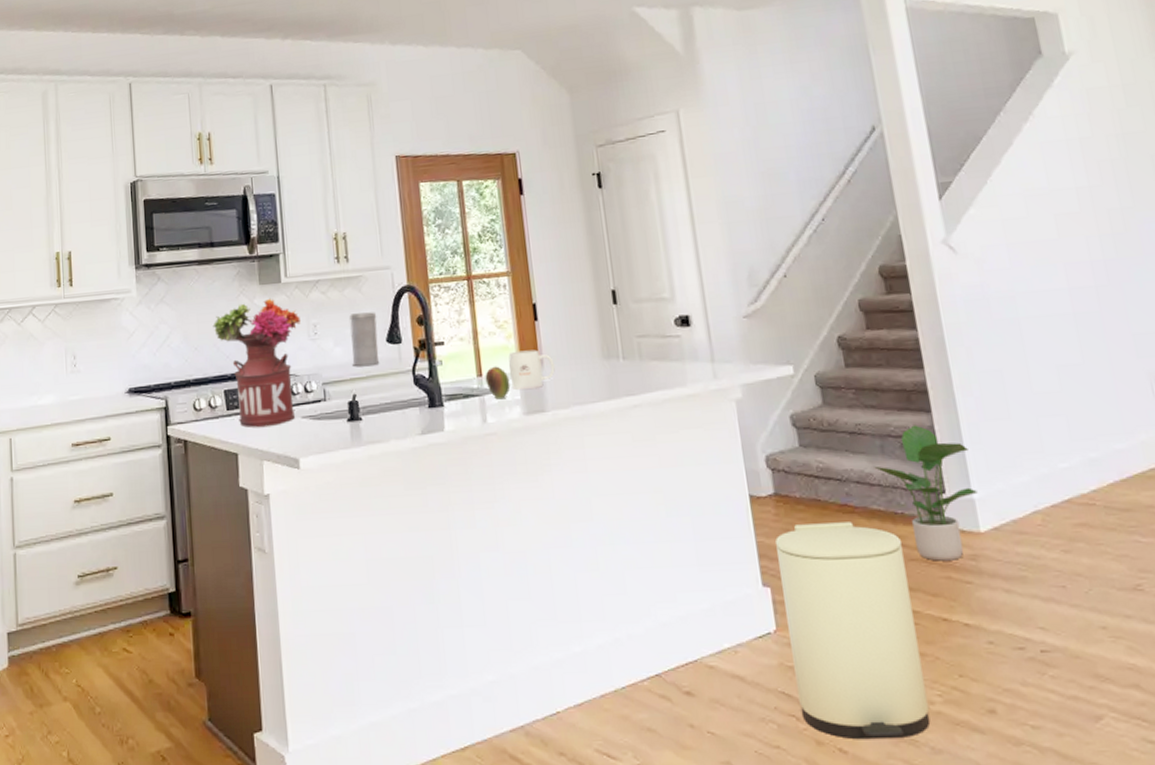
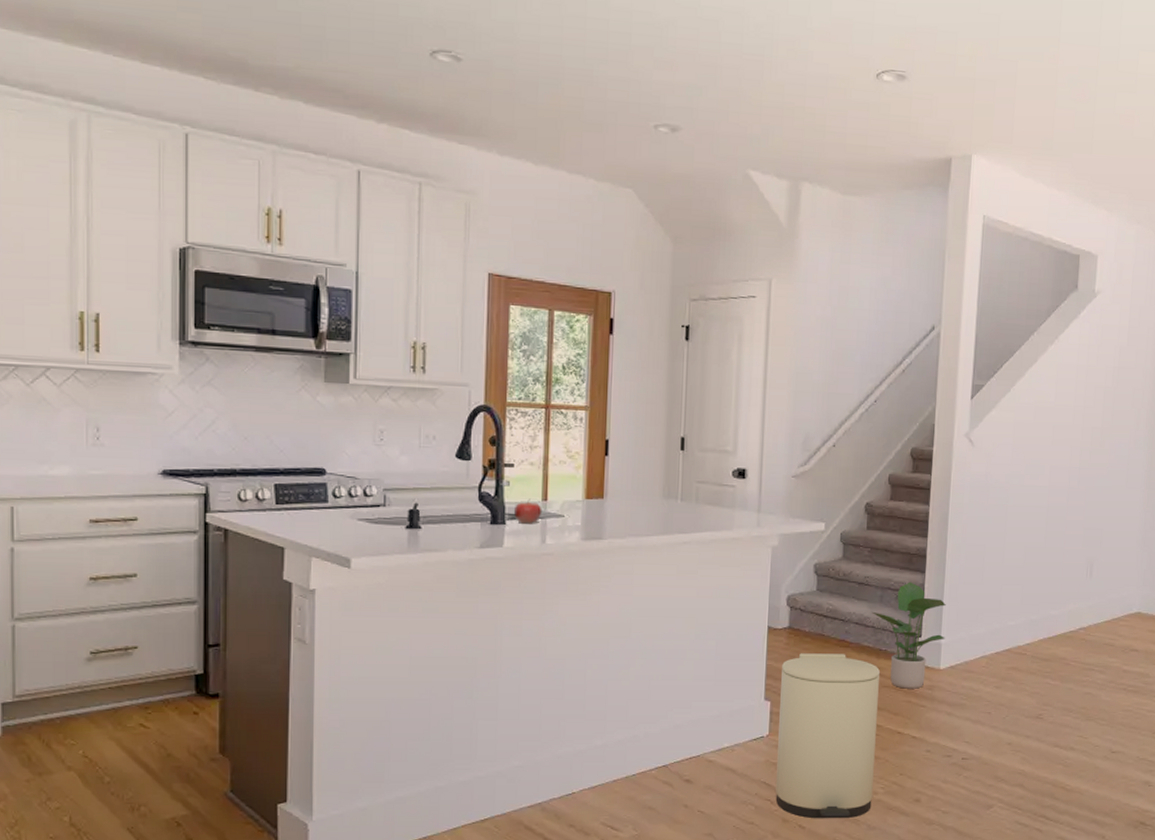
flower arrangement: present [213,298,302,429] -> none [267,397,368,526]
canister: present [350,312,380,368] -> none [418,425,449,479]
fruit: none [449,376,479,404] -> present [513,498,543,524]
fruit: present [485,366,511,400] -> none [550,493,573,524]
mug: present [508,349,555,391] -> none [573,481,618,518]

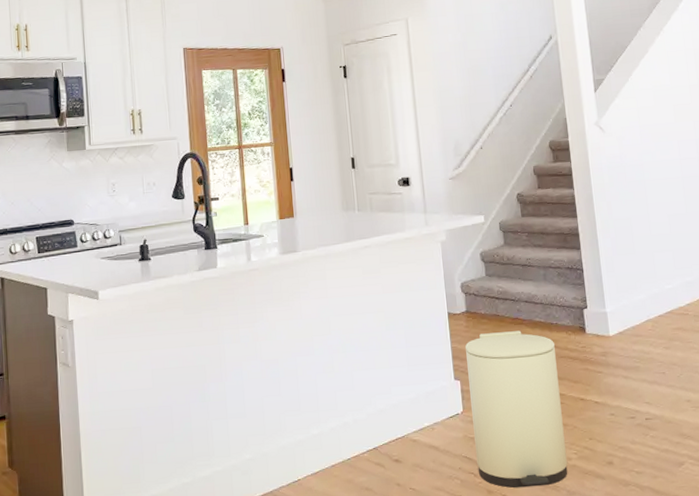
fruit: present [513,498,543,524] -> none [222,224,246,247]
potted plant: present [872,582,946,689] -> none [538,259,609,358]

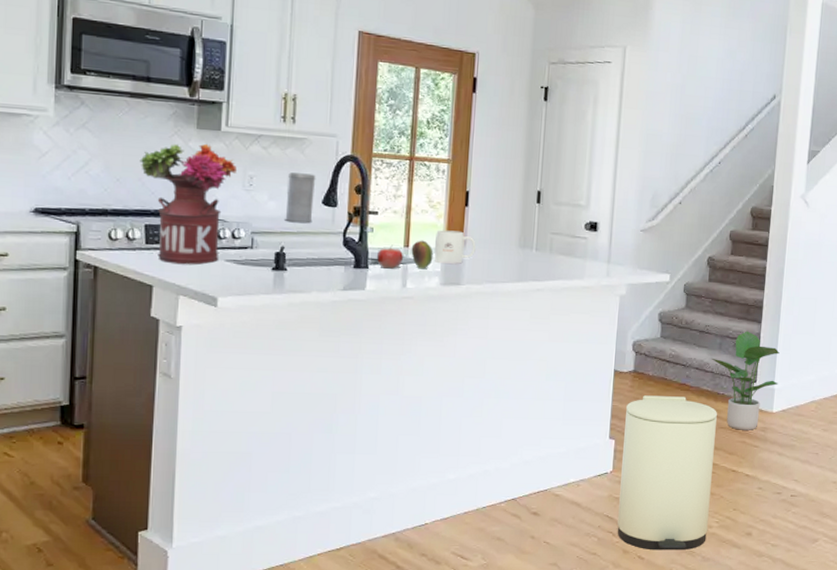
flower arrangement: none [27,162,102,268] -> present [139,143,238,266]
canister: none [142,174,166,218] -> present [285,172,316,224]
fruit: none [222,224,246,247] -> present [376,244,404,269]
fruit: none [250,216,270,243] -> present [411,240,434,269]
mug: none [269,204,306,236] -> present [434,230,476,265]
potted plant: none [538,259,609,358] -> present [711,331,780,430]

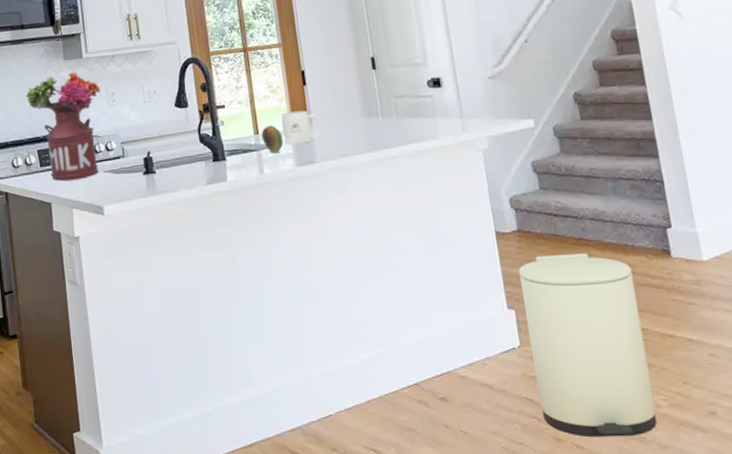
canister: present [285,172,316,224] -> none [142,81,170,129]
fruit: present [376,244,404,269] -> none [230,134,257,158]
potted plant: present [711,331,780,430] -> none [606,169,701,286]

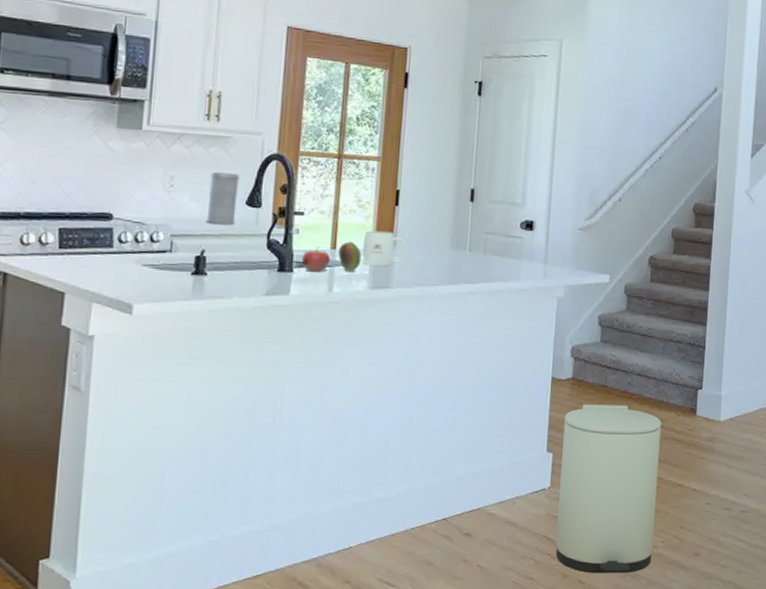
flower arrangement: present [25,71,101,182] -> none [56,143,158,271]
canister: none [142,81,170,129] -> present [206,172,240,226]
fruit: none [230,134,257,158] -> present [301,246,331,272]

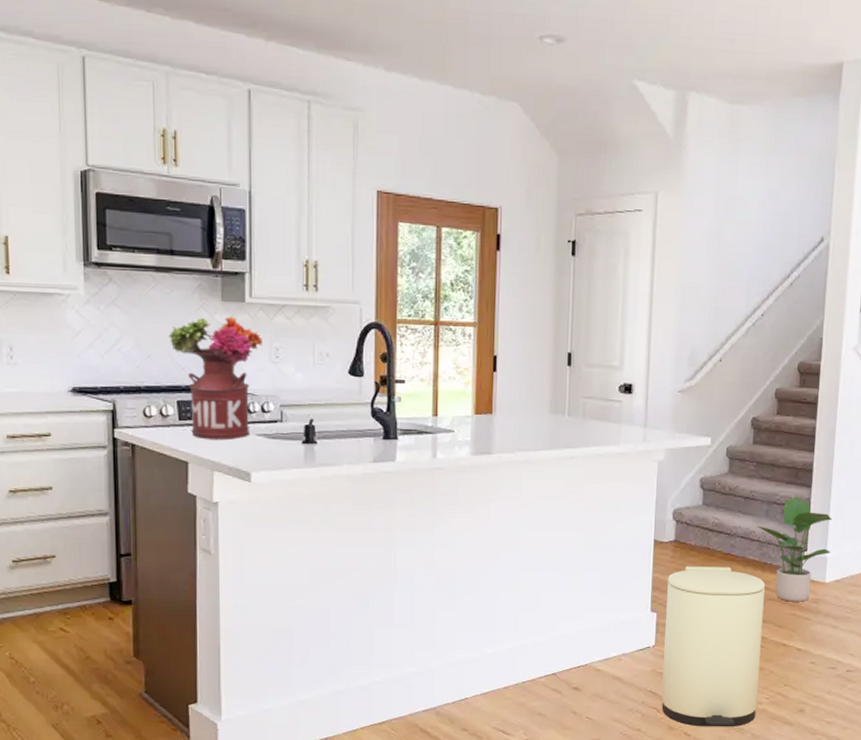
flower arrangement: none [56,143,158,271] -> present [168,316,264,441]
canister: present [206,172,240,226] -> none [312,342,341,395]
fruit: present [301,246,331,272] -> none [405,414,433,439]
fruit: present [338,241,362,272] -> none [440,408,463,439]
mug: present [362,230,406,267] -> none [463,397,506,433]
potted plant: none [654,334,726,441] -> present [757,496,832,602]

